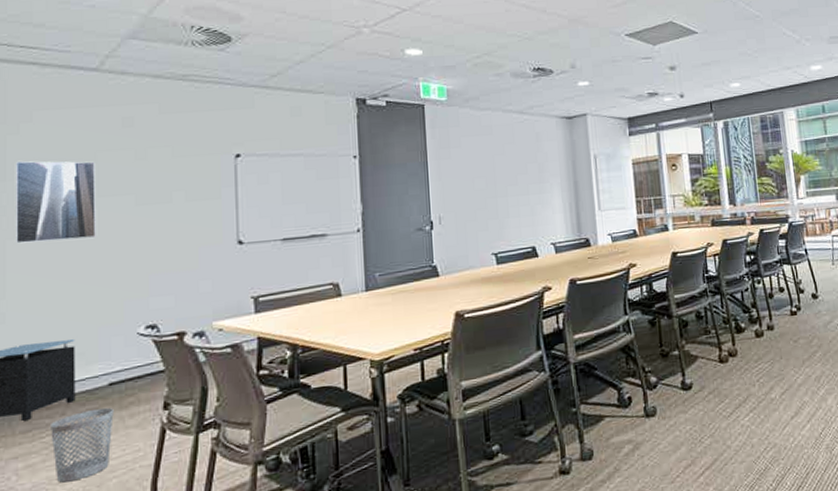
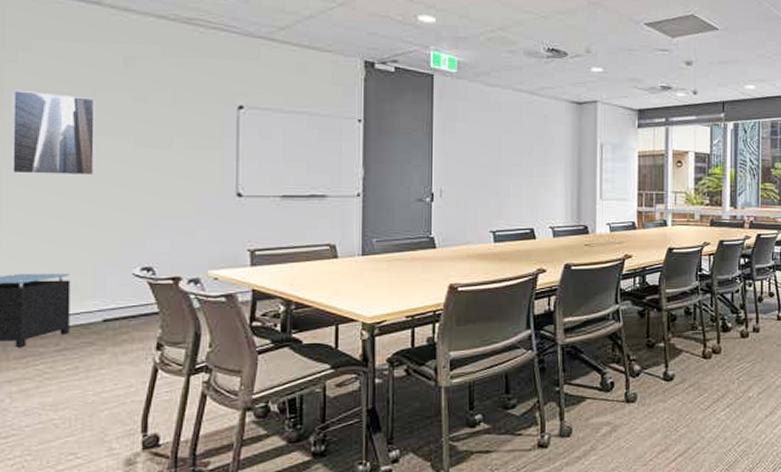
wastebasket: present [51,407,114,483] -> none [44,342,107,409]

